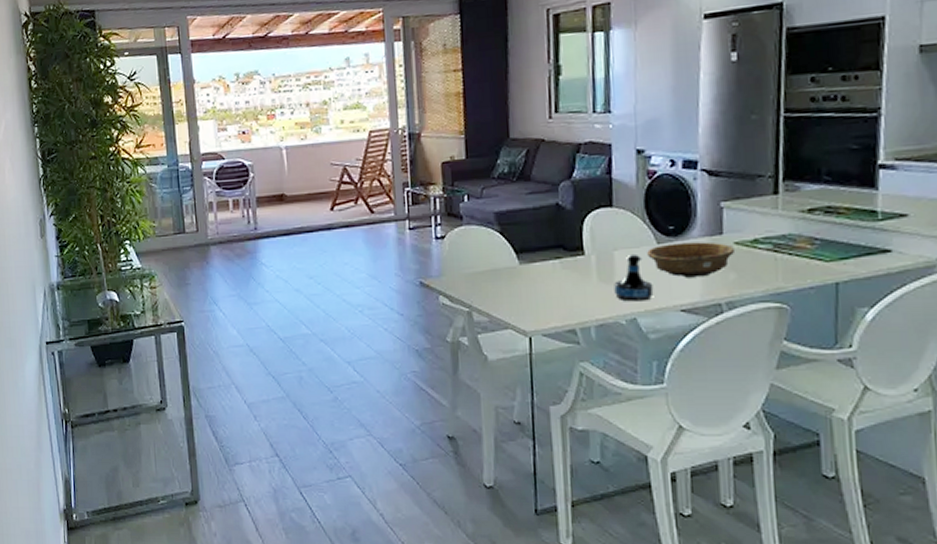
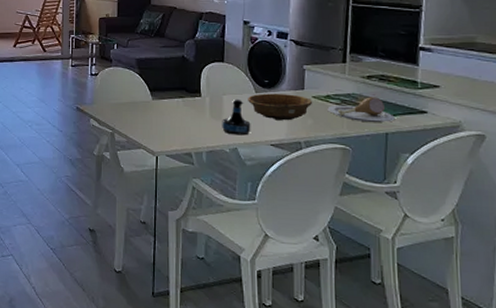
plate: none [755,236,848,271] -> present [327,97,395,123]

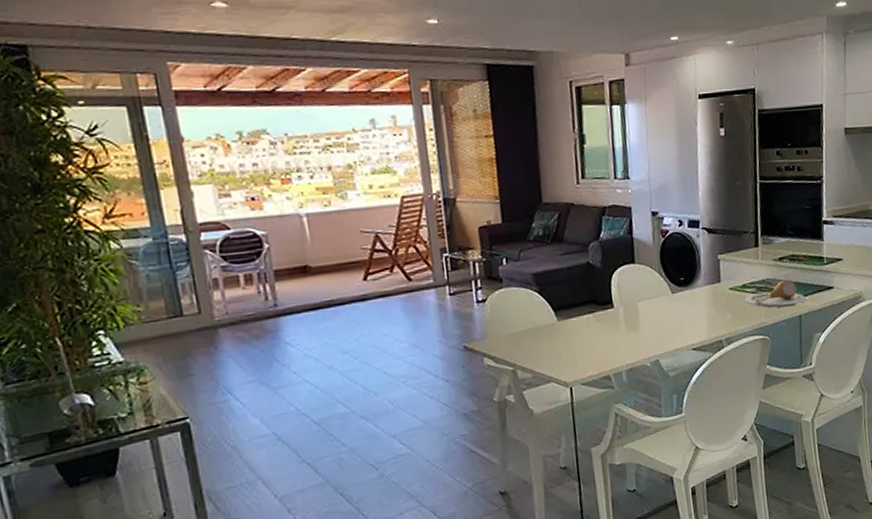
tequila bottle: present [222,98,251,136] -> none [639,303,671,346]
decorative bowl: present [248,93,312,121] -> none [664,289,729,321]

